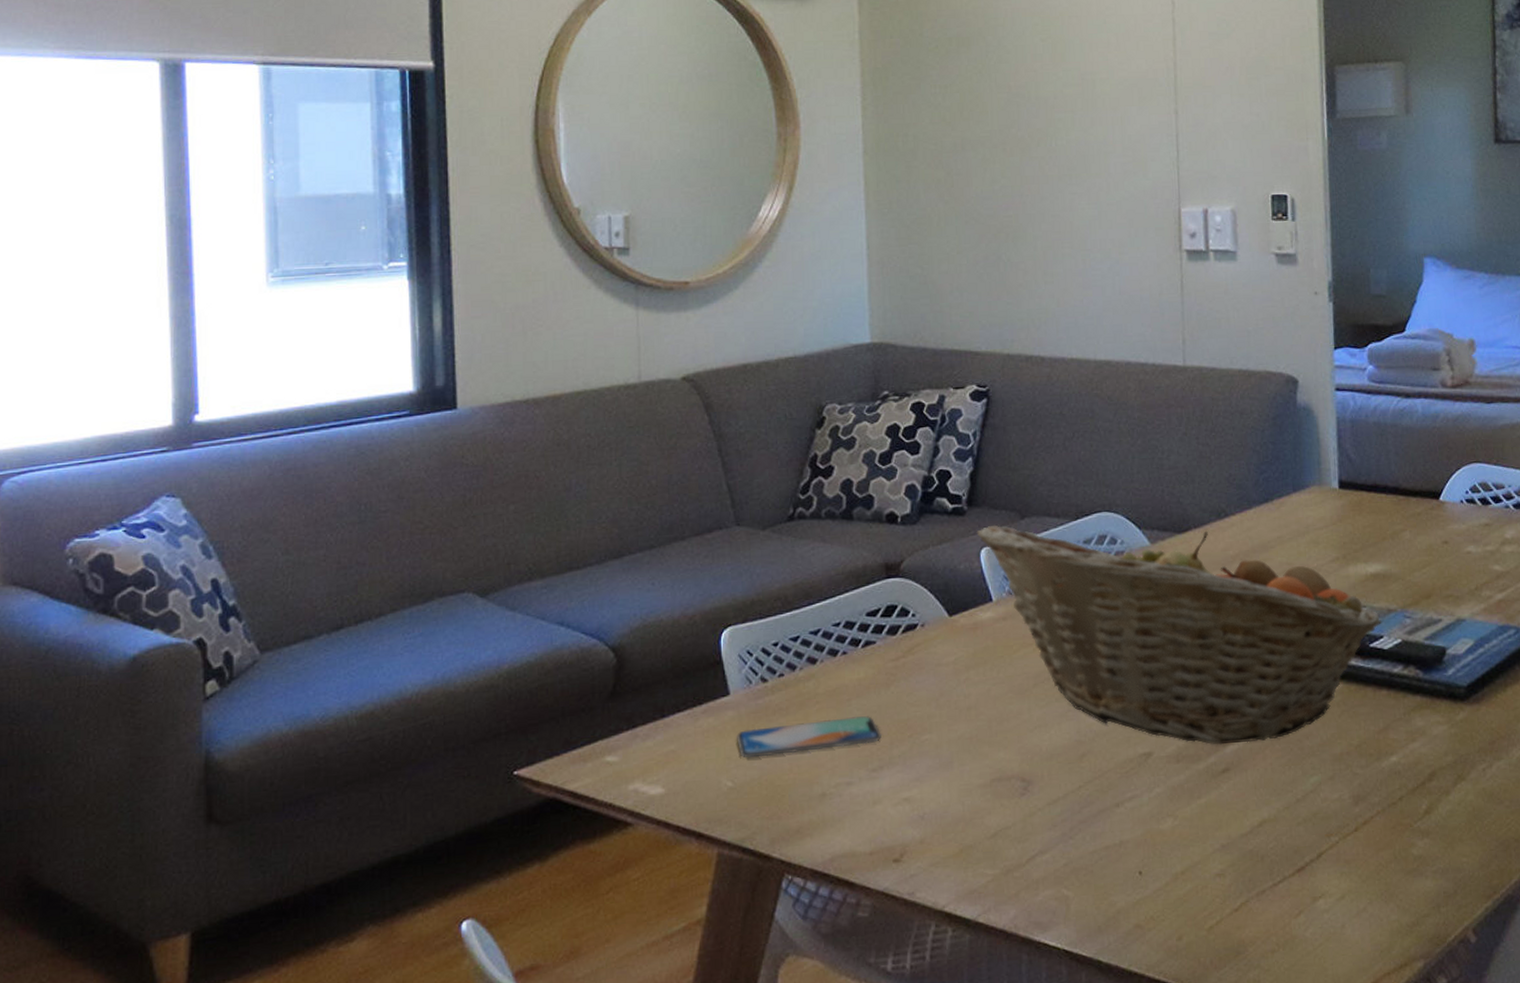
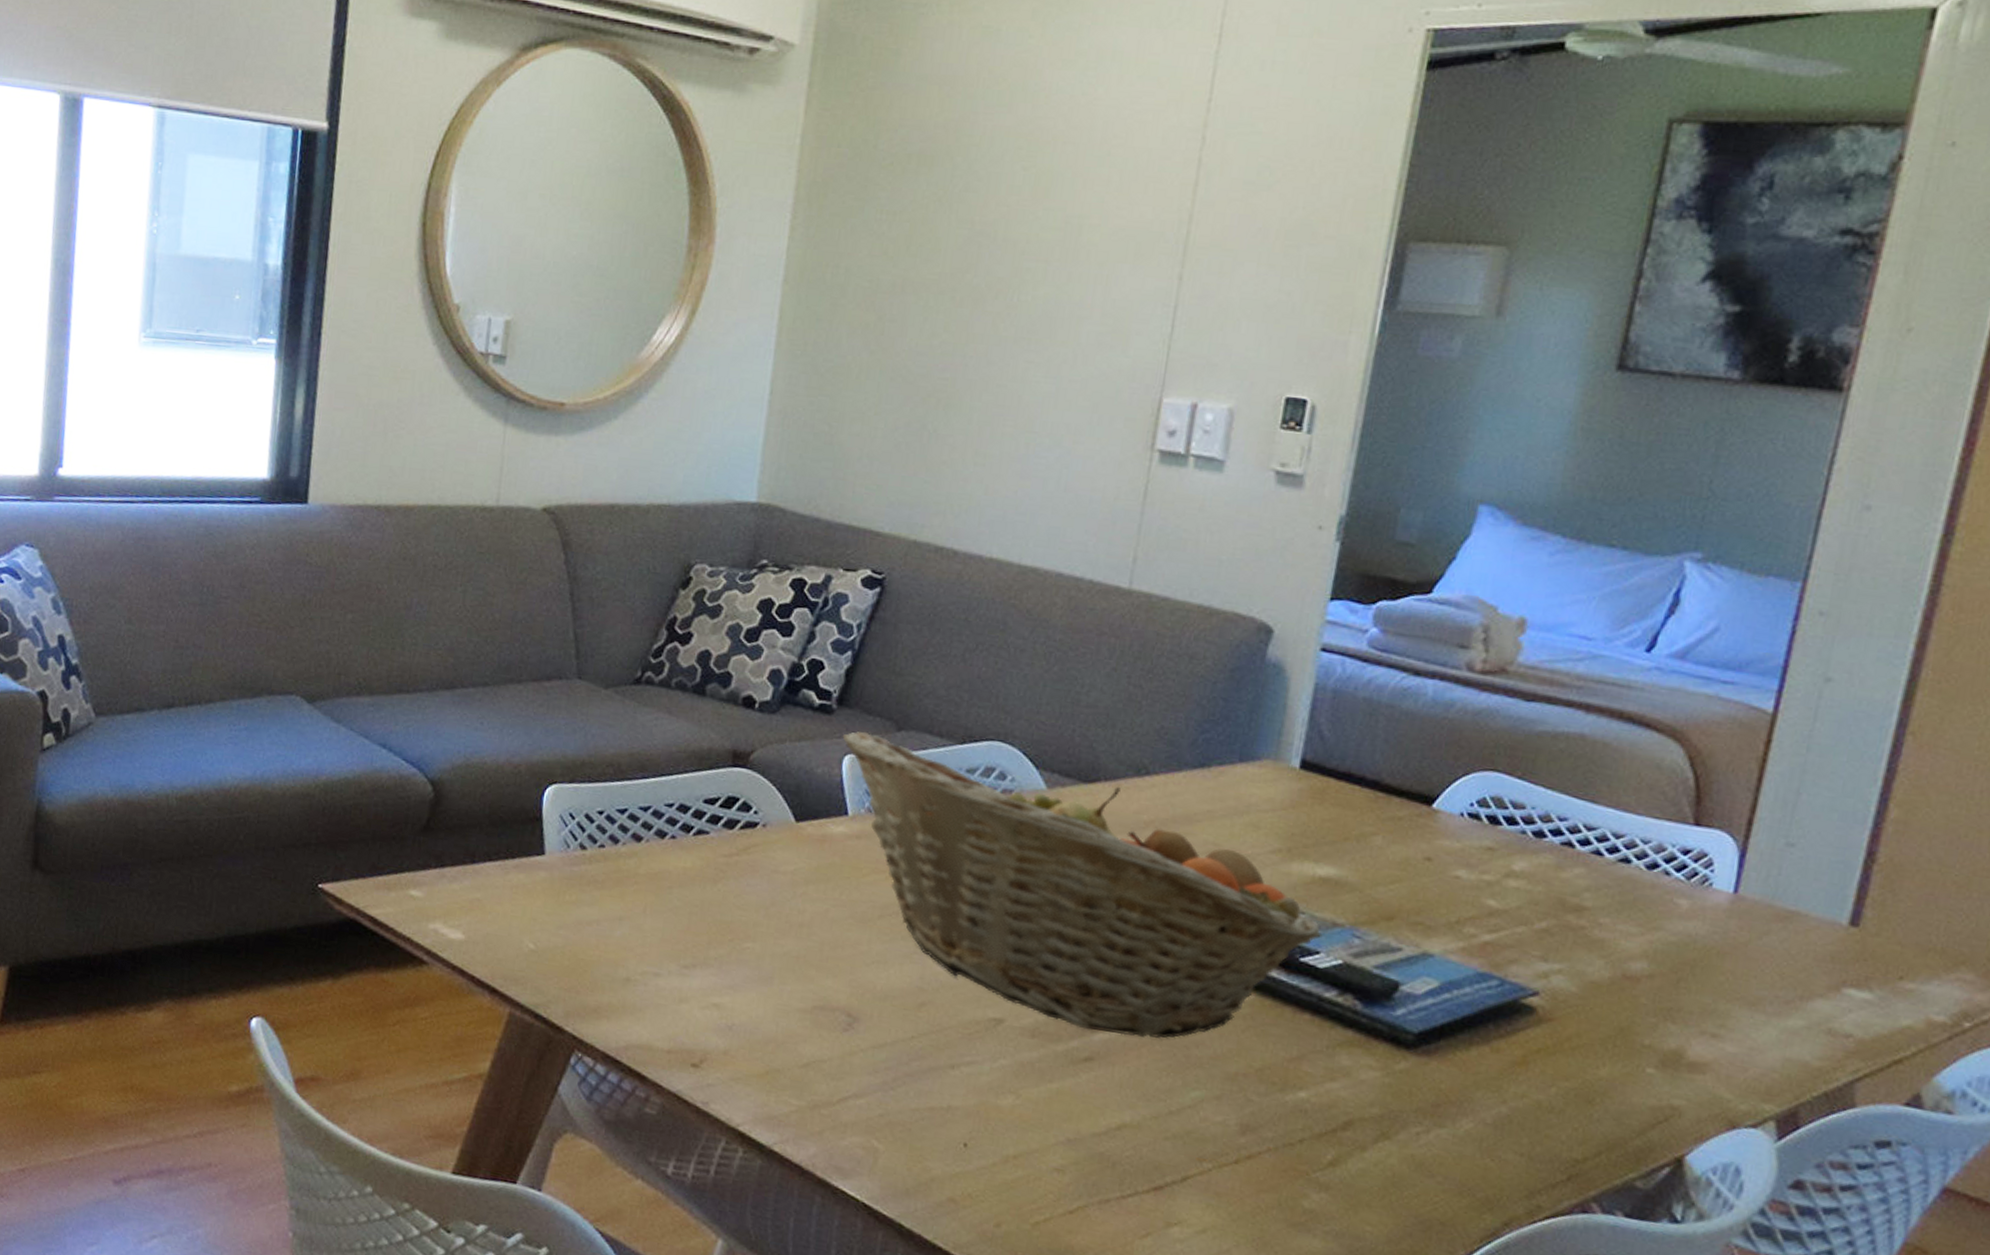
smartphone: present [737,716,881,758] -> none [545,894,700,938]

